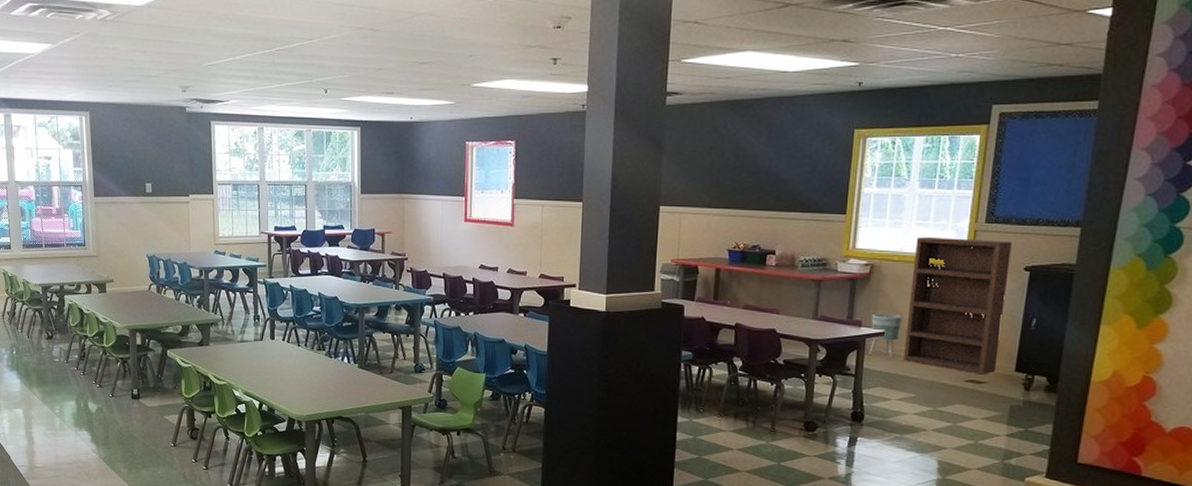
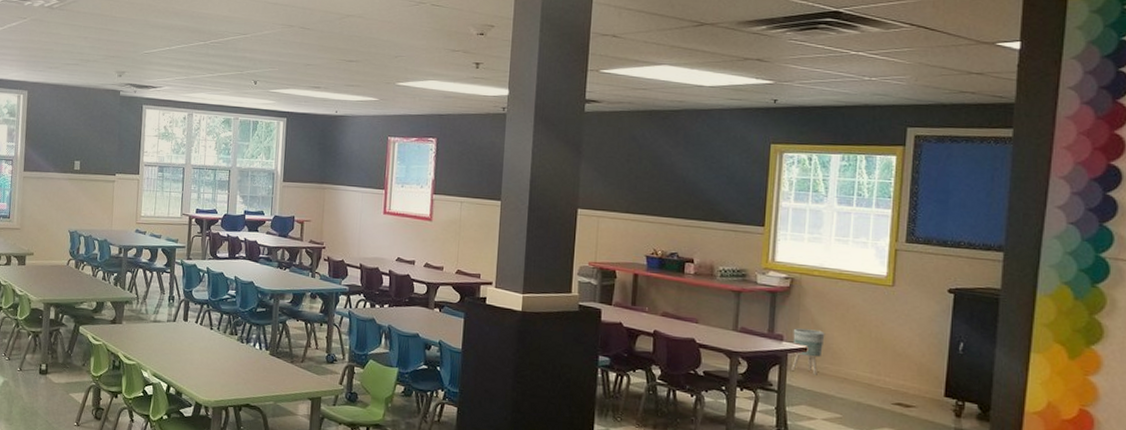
bookcase: present [903,236,1012,375] -> none [828,253,934,398]

